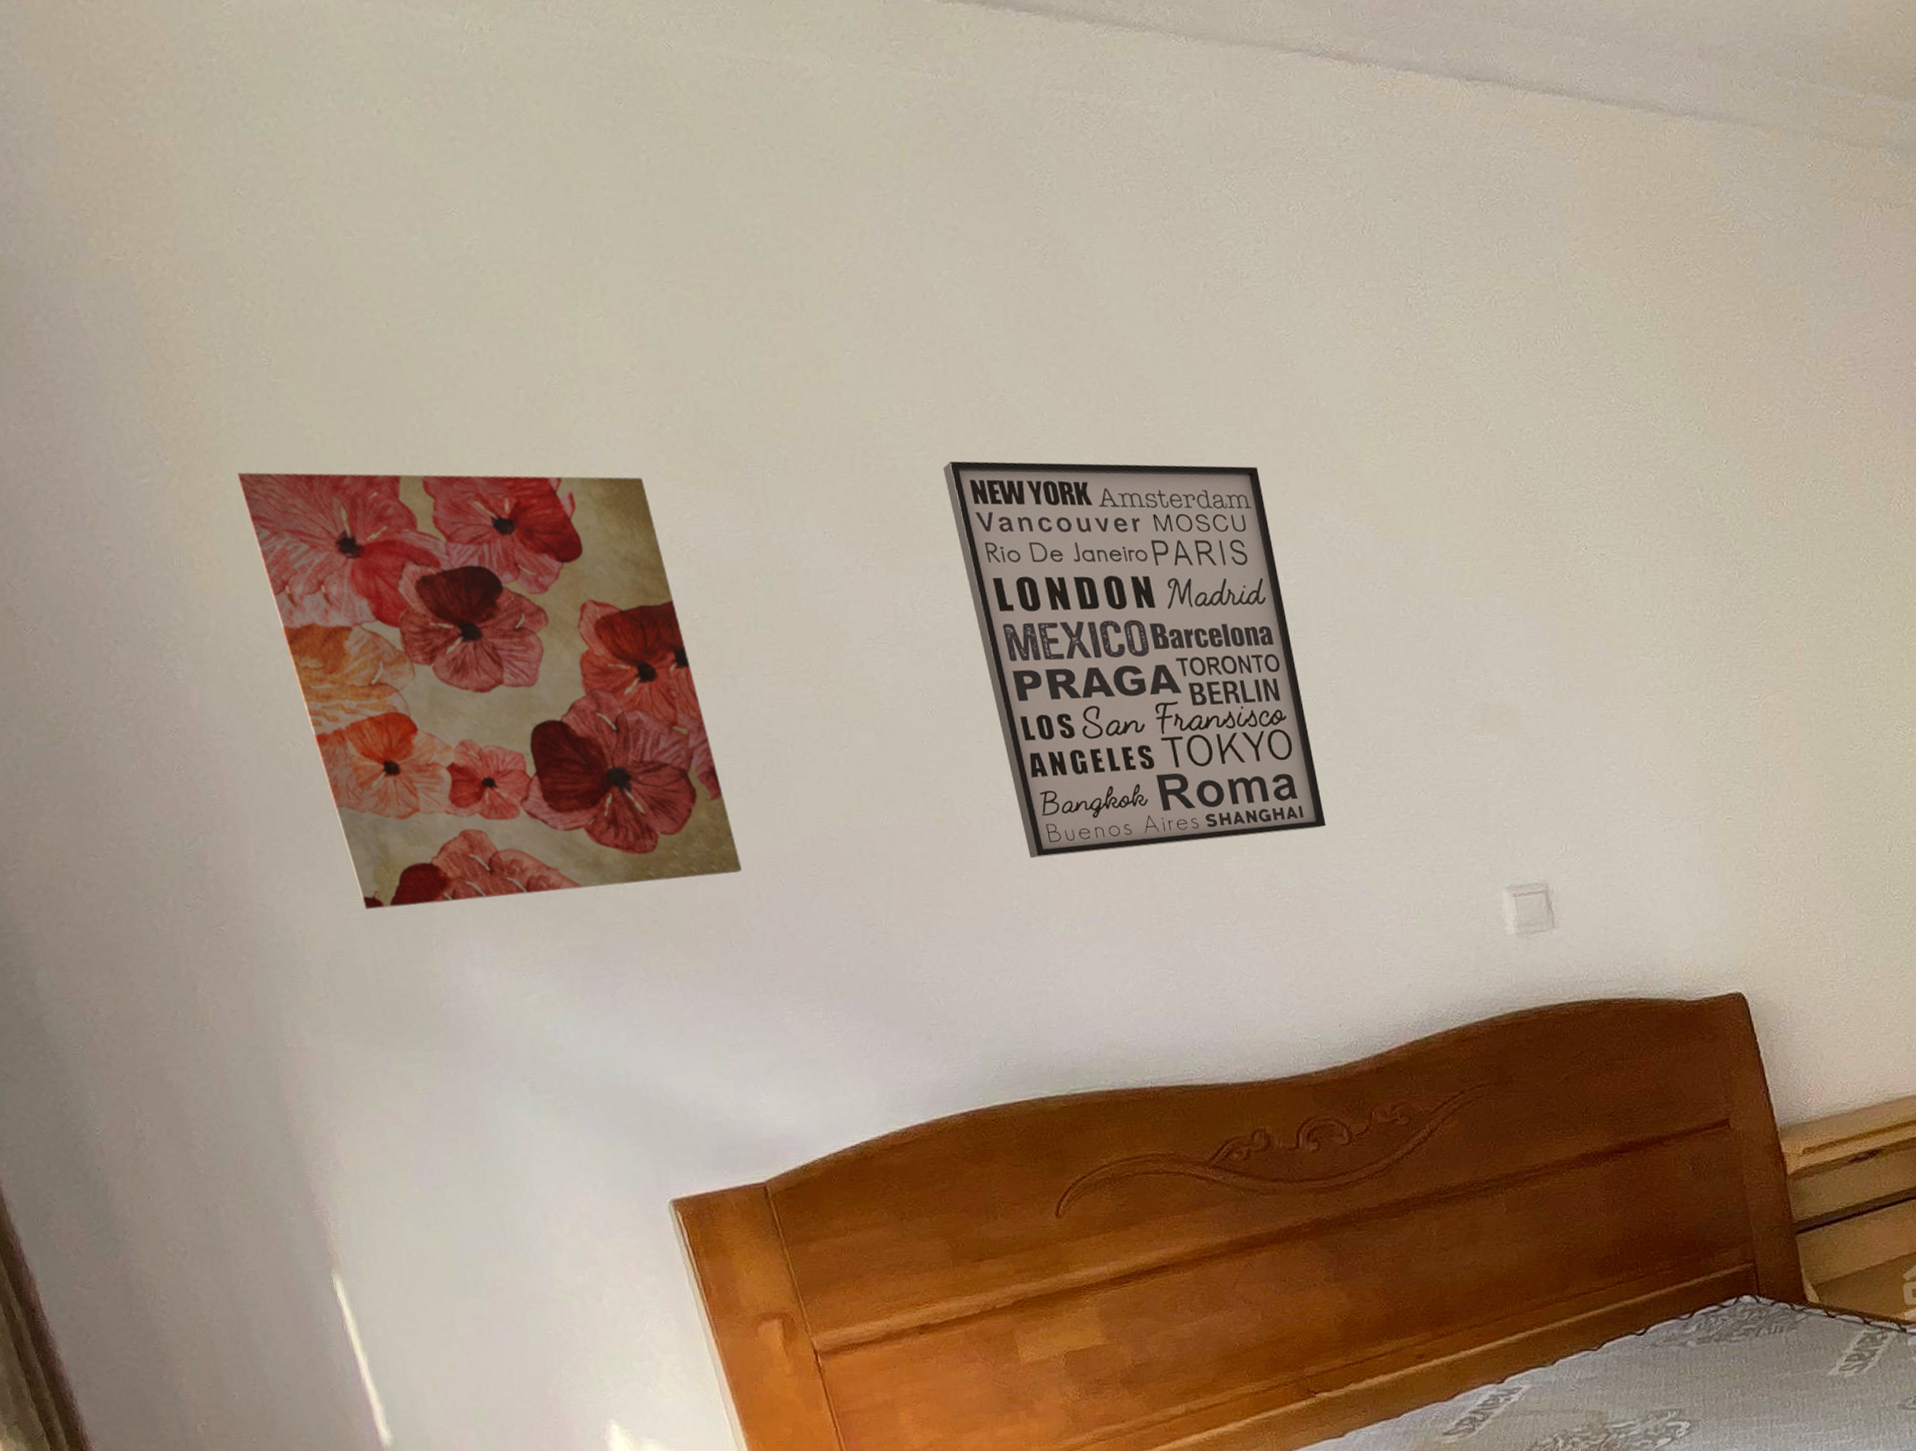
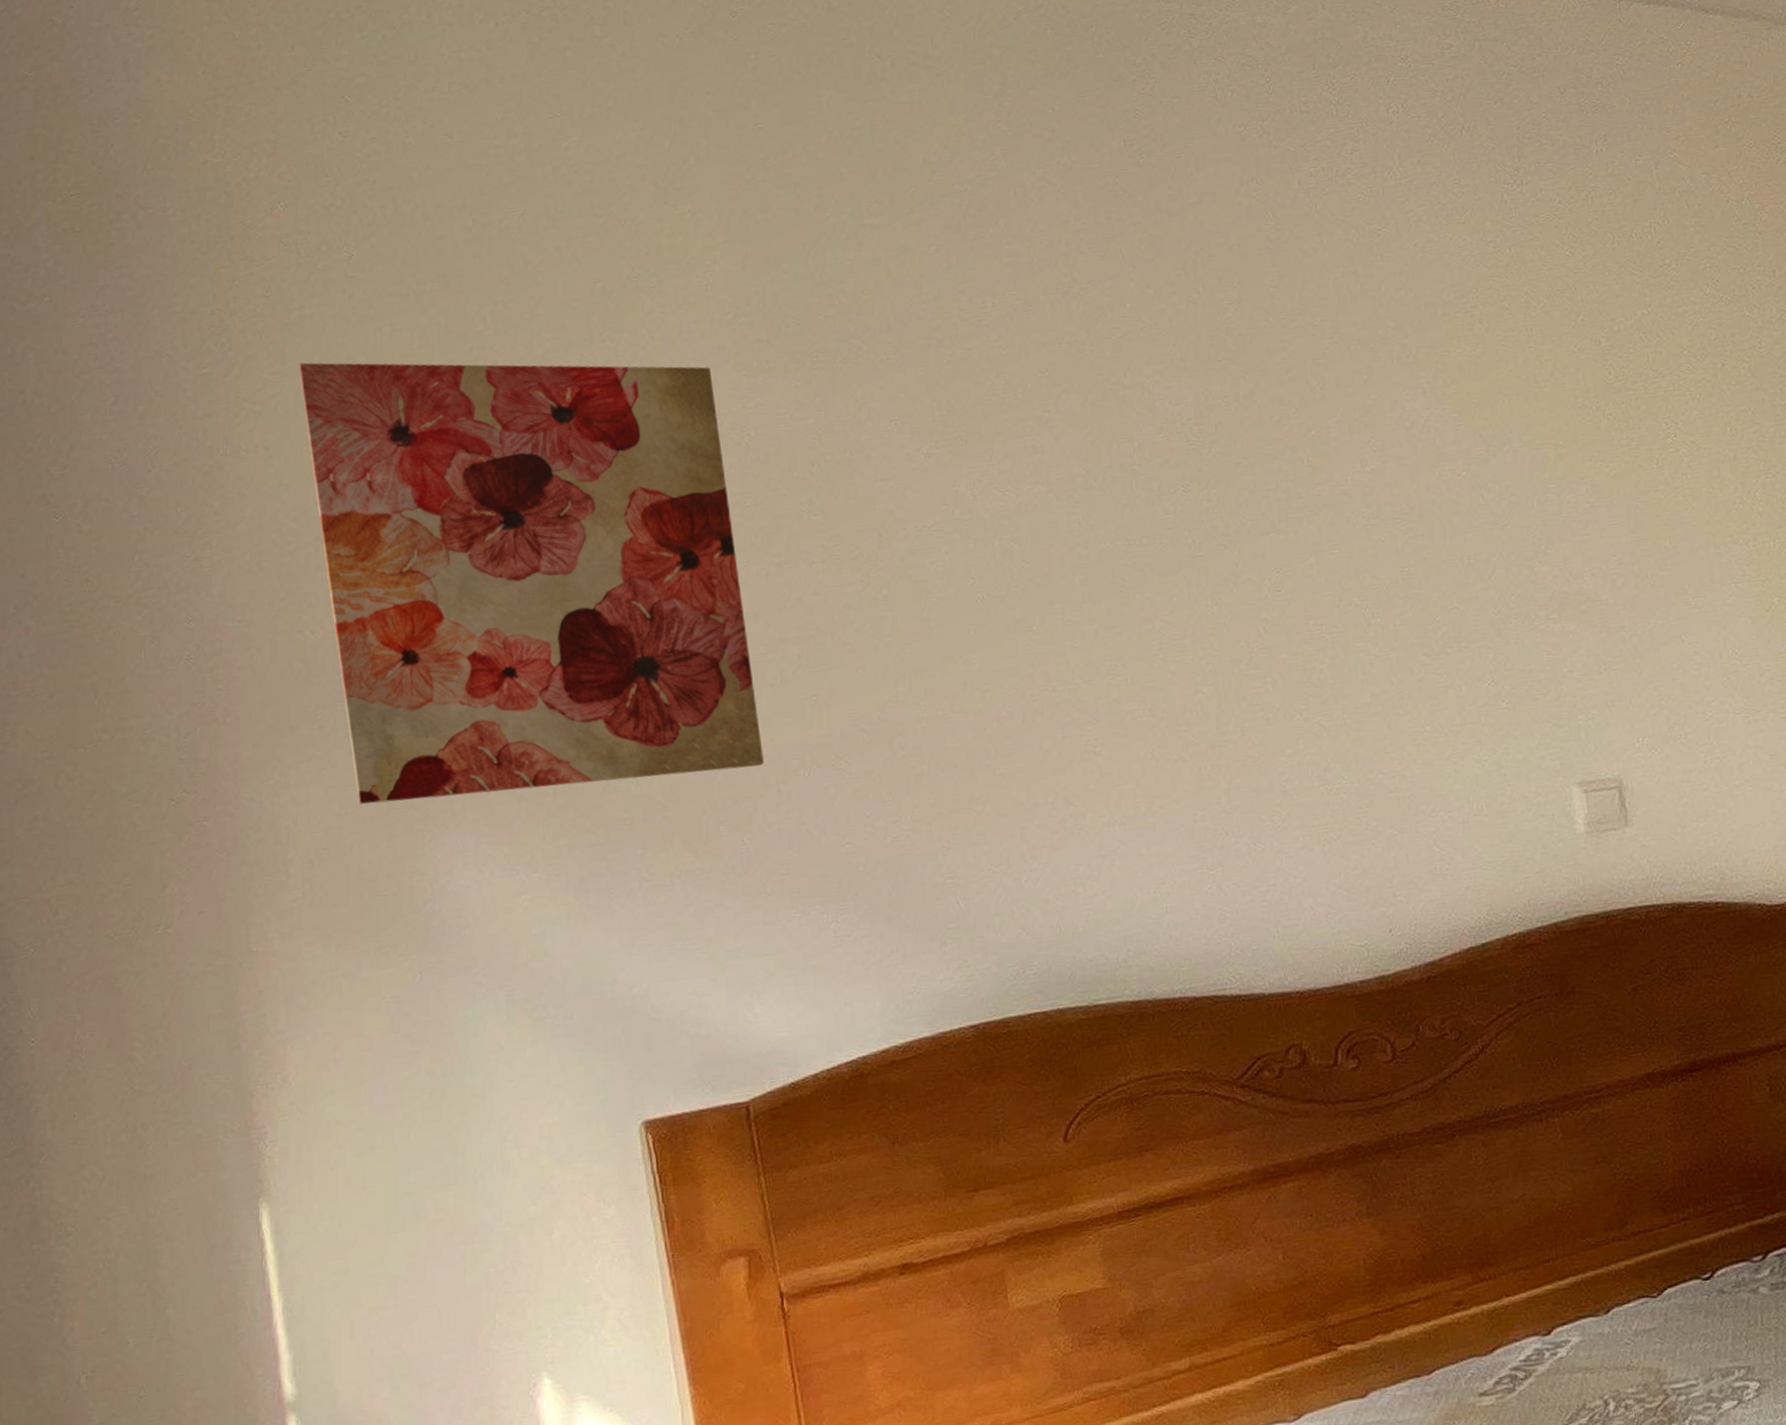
wall art: present [942,461,1326,859] -> none [1018,350,1389,752]

